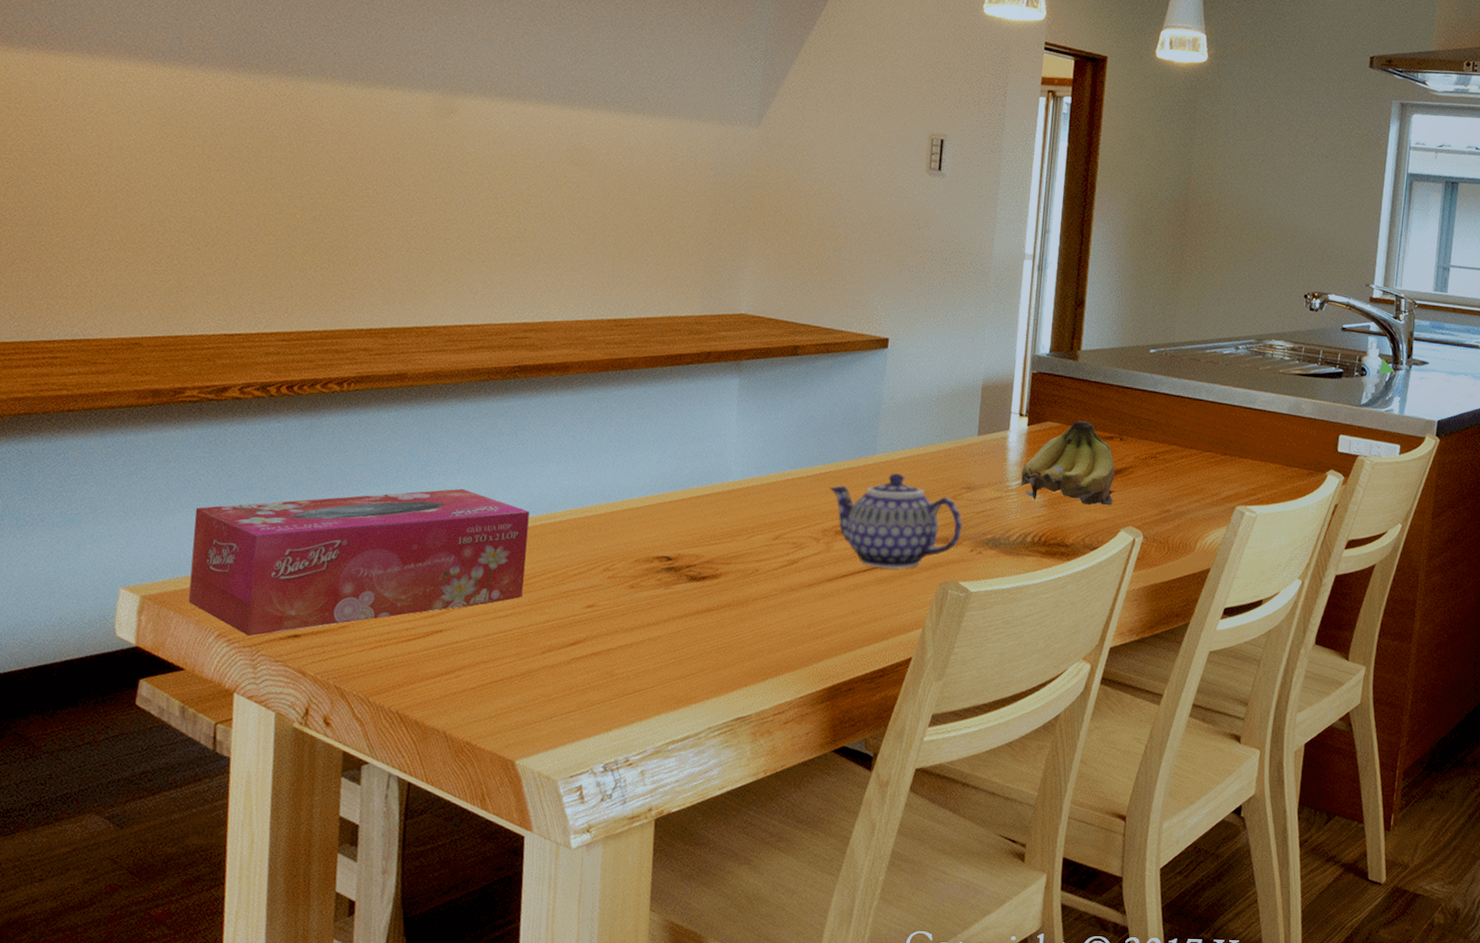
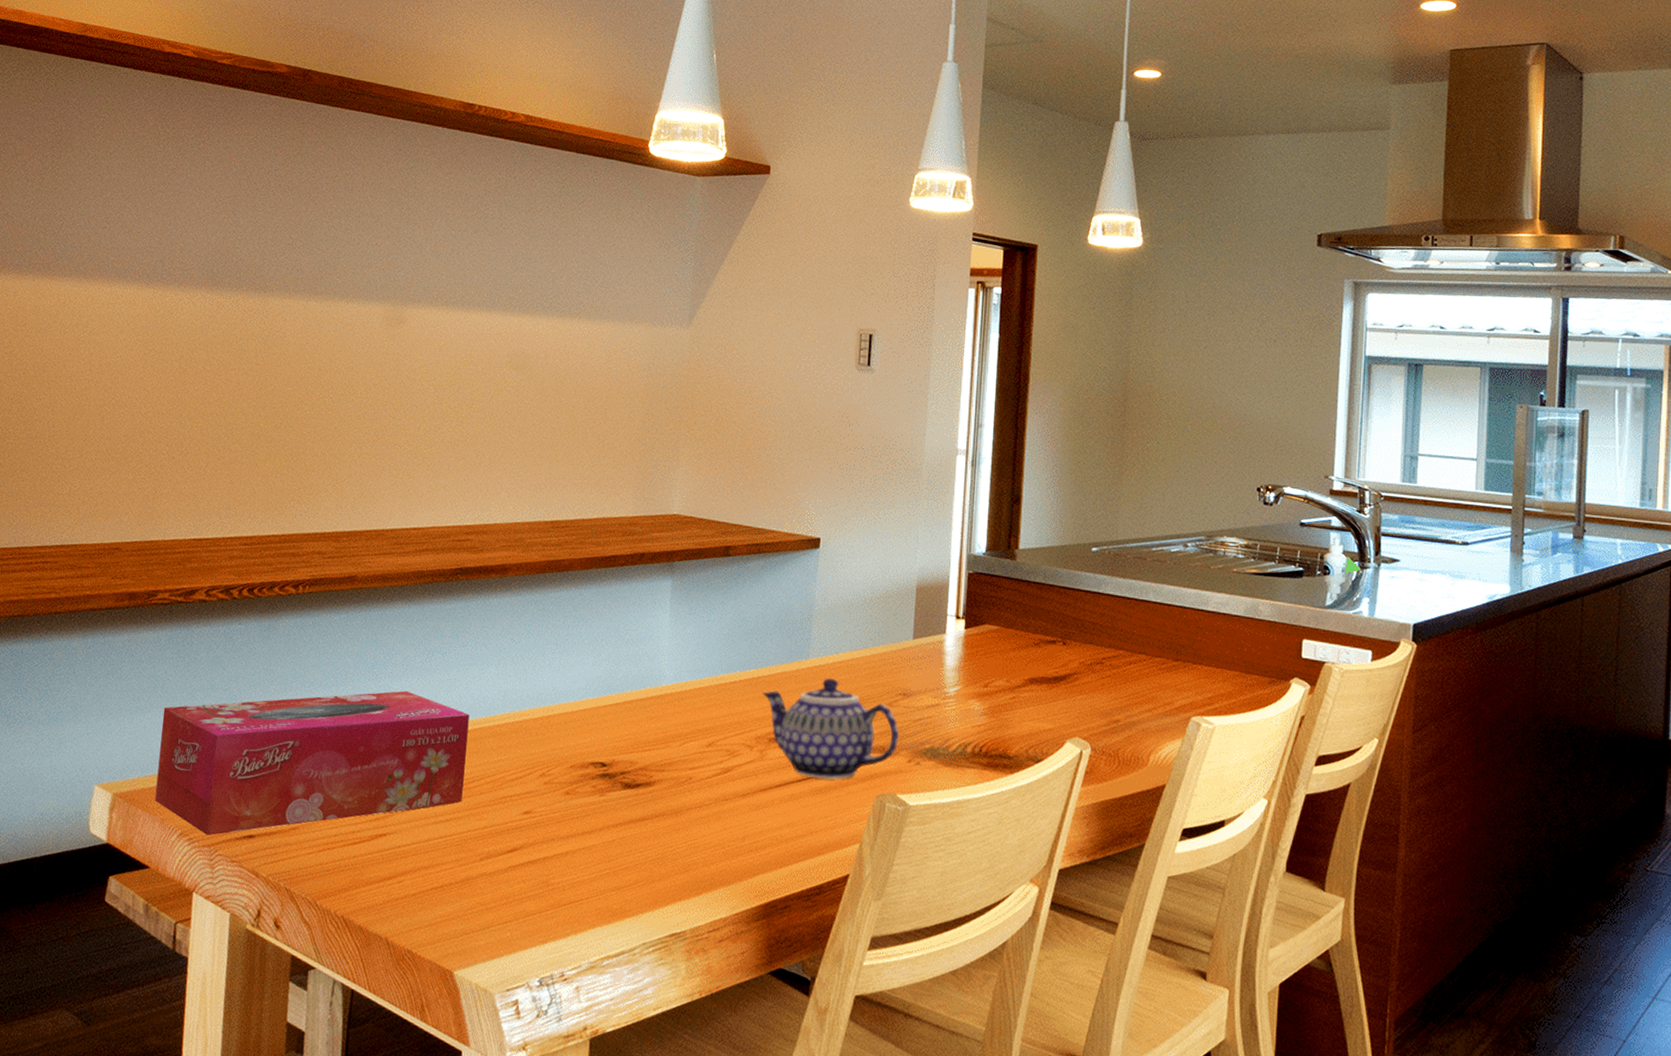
fruit: present [1021,421,1115,506] -> none [959,623,1060,715]

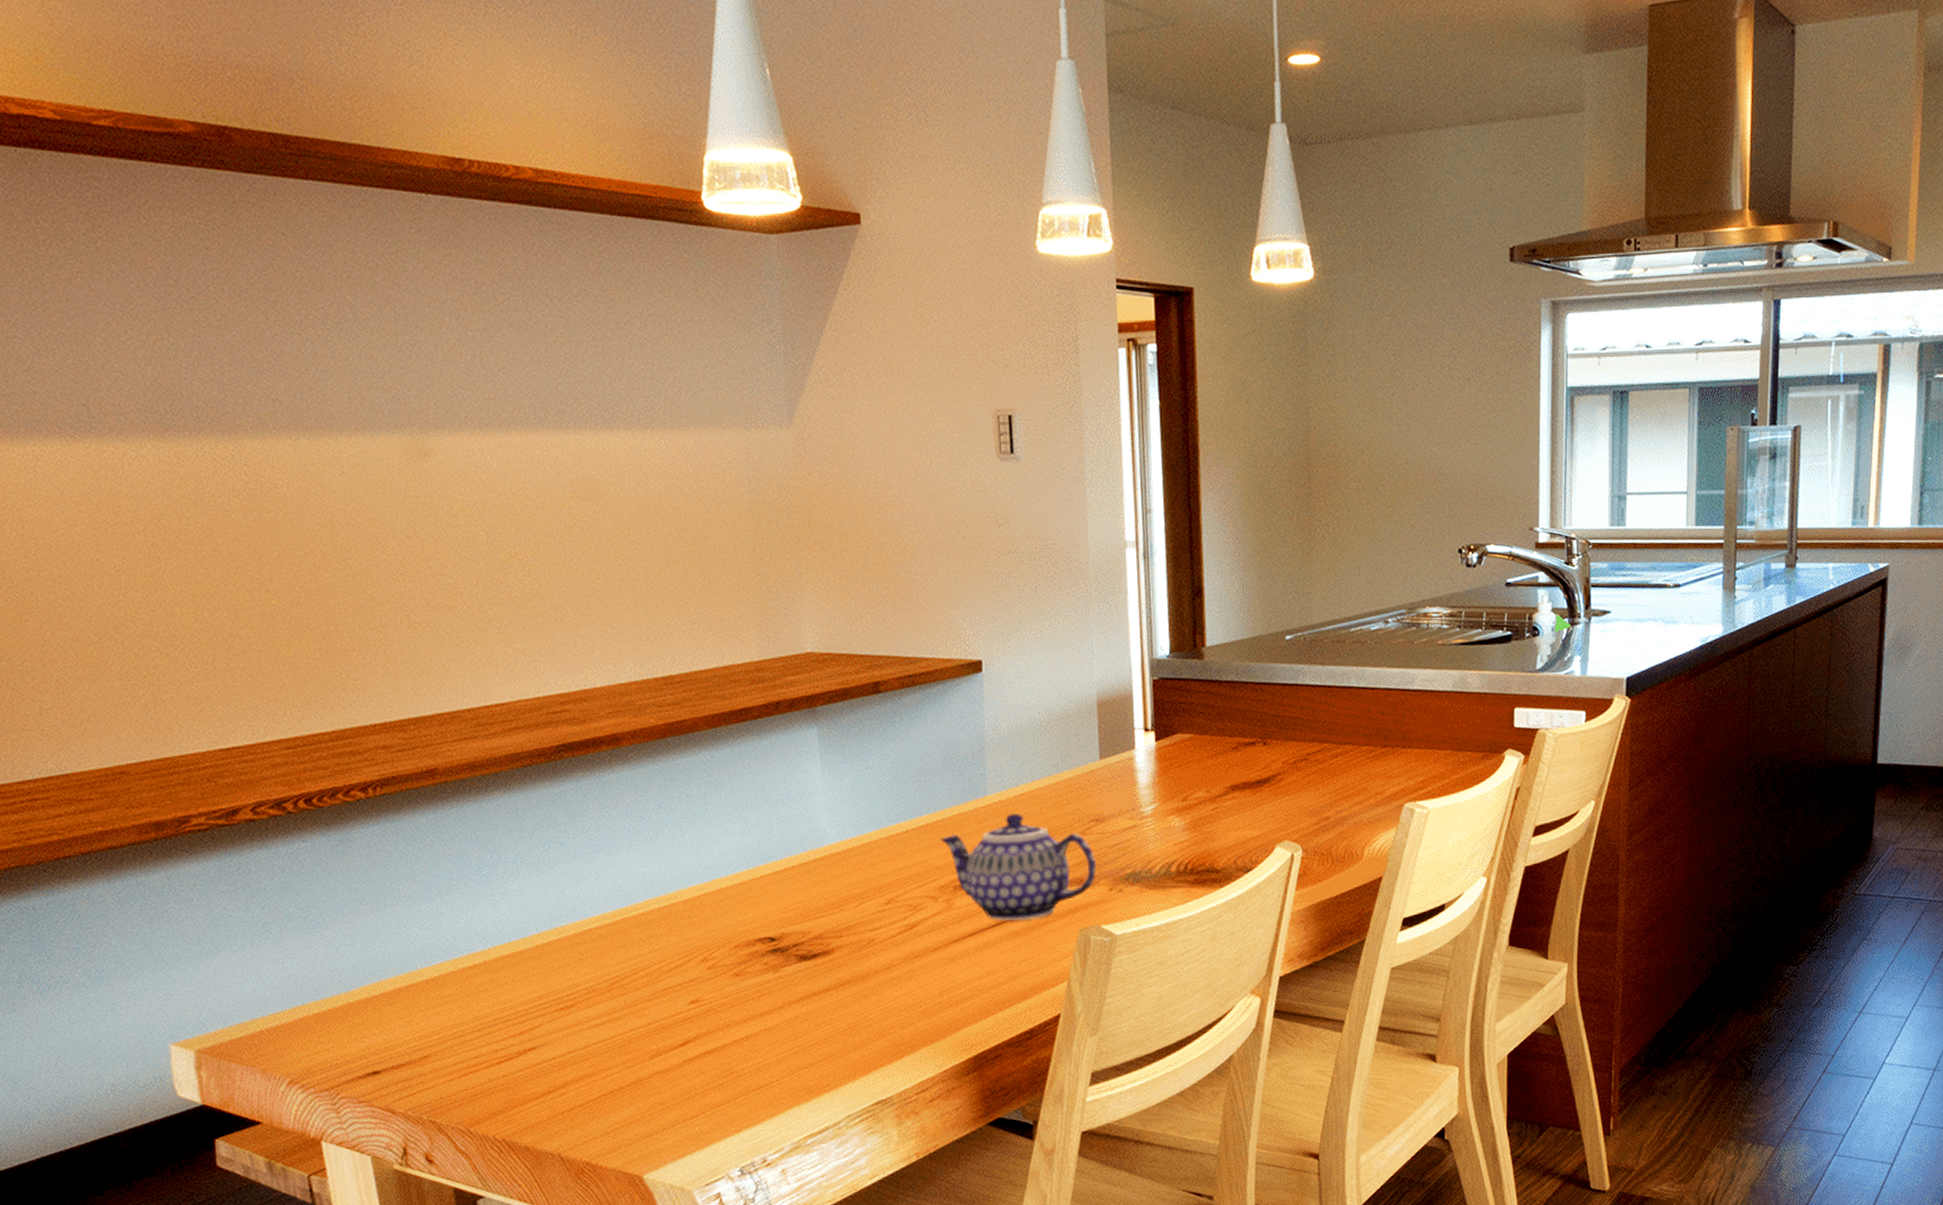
tissue box: present [154,690,470,835] -> none [233,890,617,1079]

